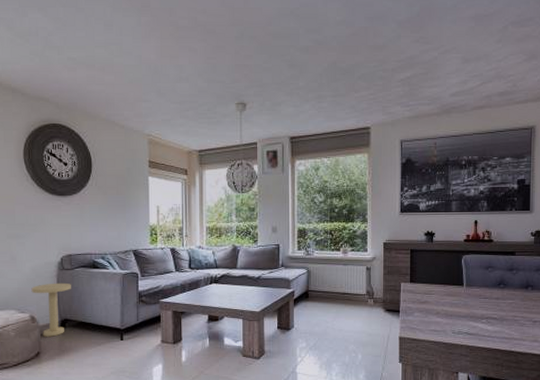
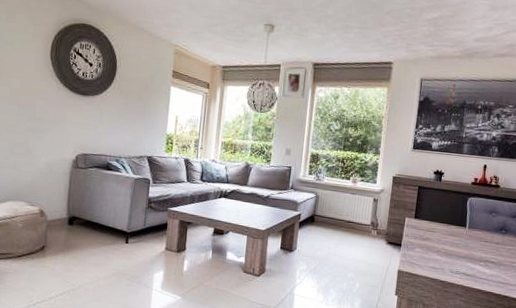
side table: present [31,282,71,337] -> none [43,180,83,233]

